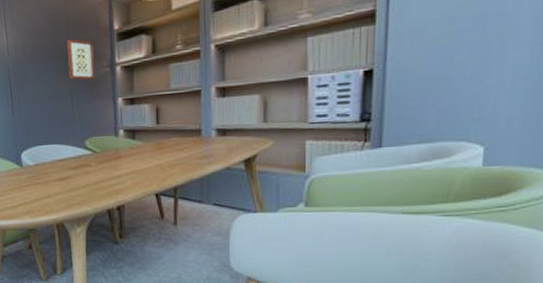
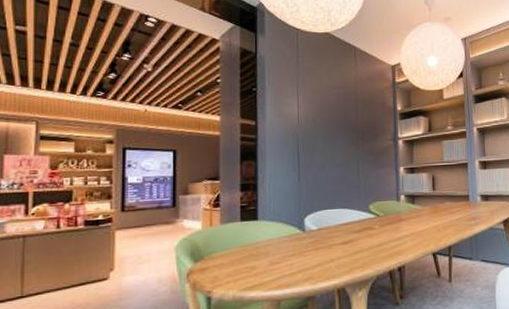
wall art: present [66,39,95,80] -> none [355,115,380,151]

